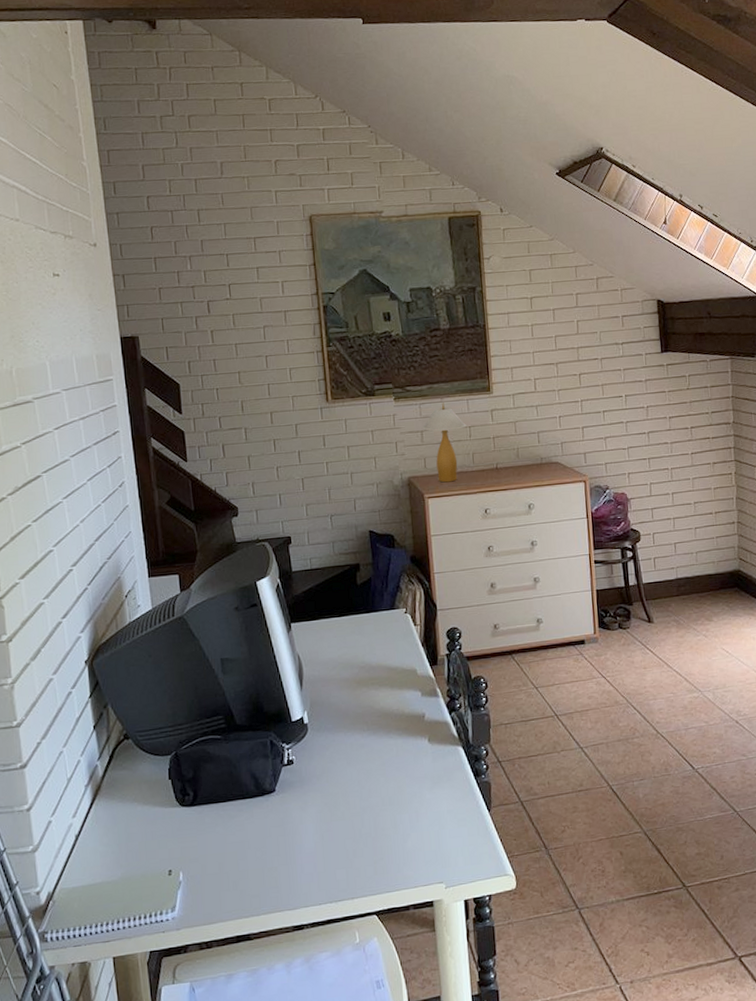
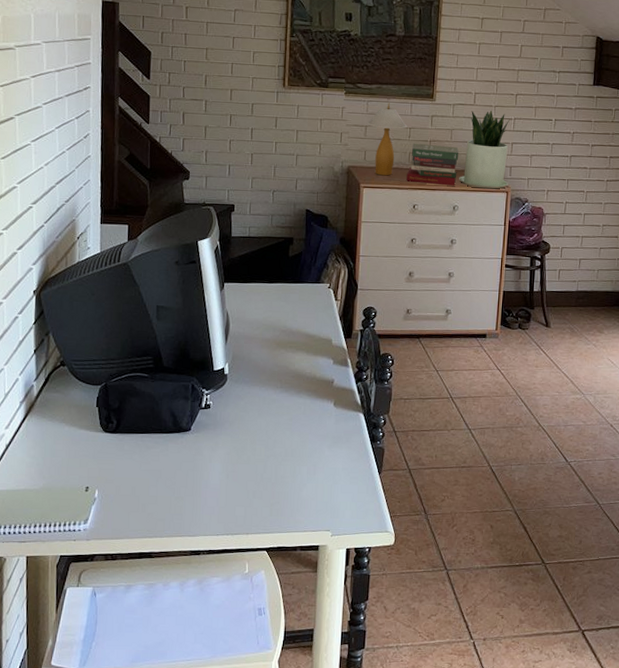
books: none [473,440,528,485] -> present [406,143,458,186]
planter: none [530,396,585,482] -> present [459,111,510,189]

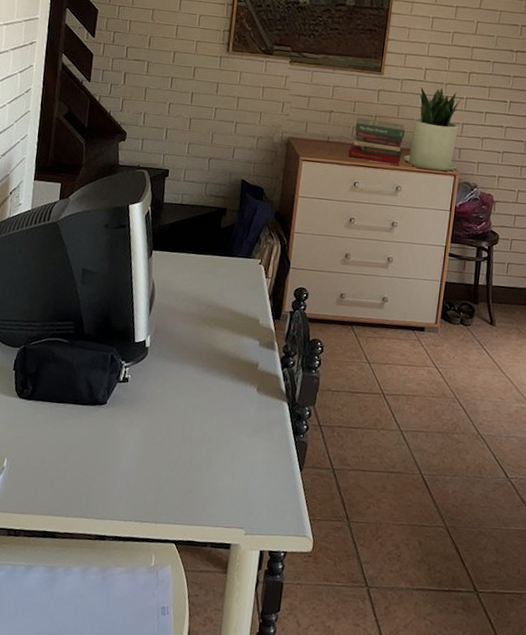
table lamp: present [367,103,407,176] -> none [311,74,352,150]

